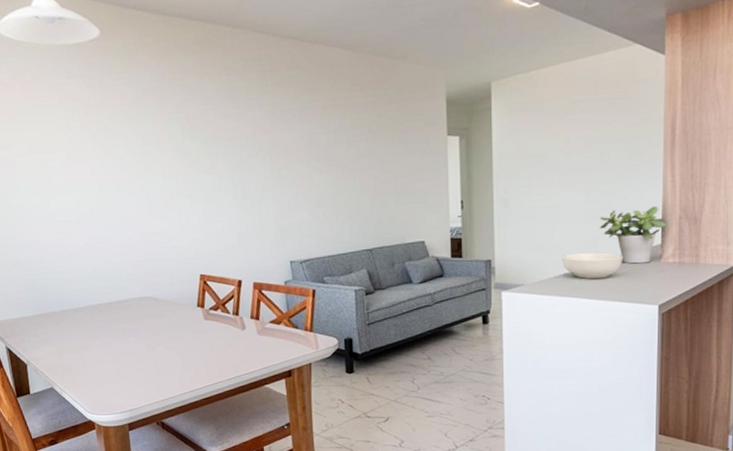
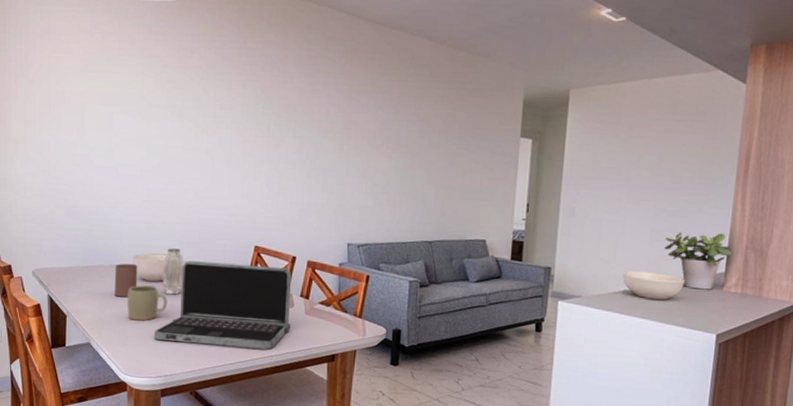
cup: none [66,307,91,341] -> present [114,264,138,298]
bowl: none [82,293,117,322] -> present [132,253,167,282]
mug: none [83,325,123,361] -> present [127,285,168,321]
vase: none [112,286,135,332] -> present [162,248,184,295]
laptop: none [113,292,246,378] -> present [153,261,292,350]

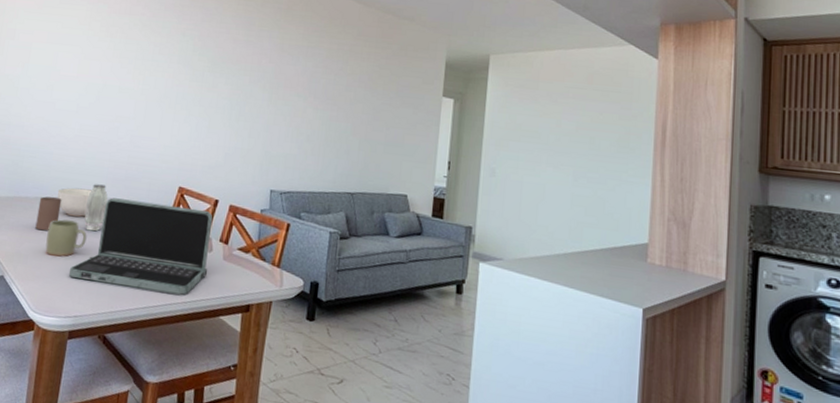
bowl: present [622,270,686,301] -> none [543,235,609,269]
potted plant: present [664,232,732,290] -> none [586,199,654,261]

